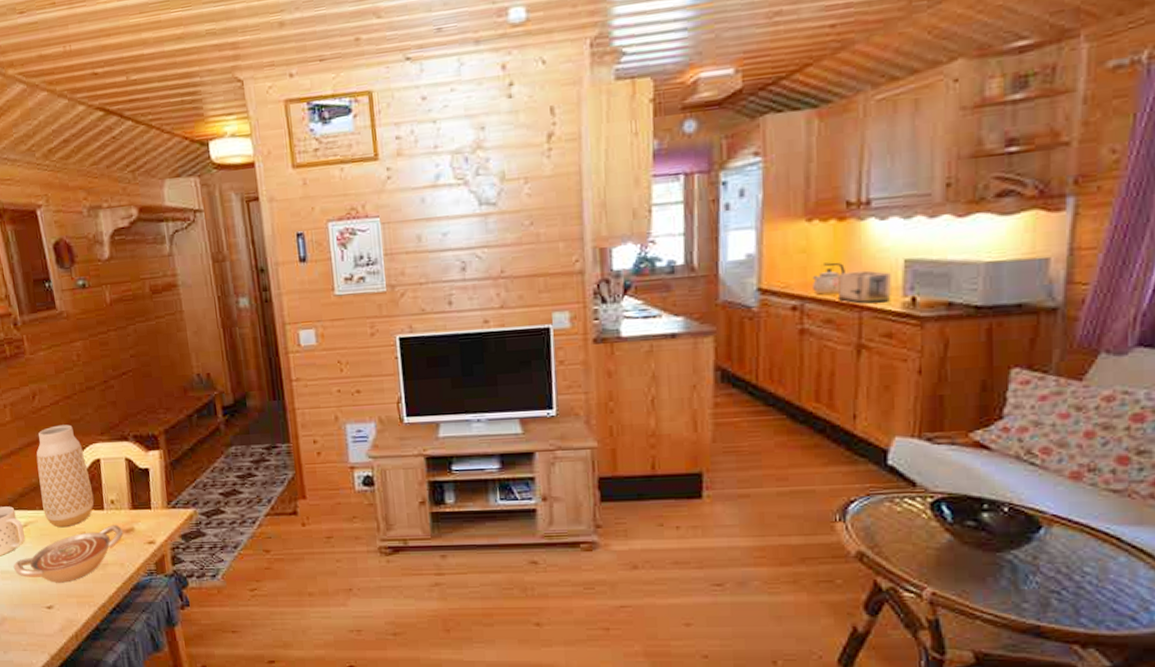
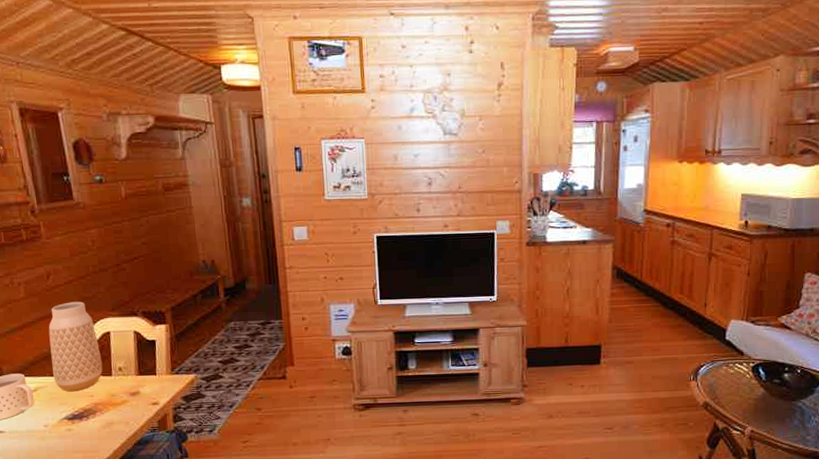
bowl: present [13,525,124,583] -> none [21,389,130,441]
kettle: present [812,262,845,295] -> none [681,193,703,217]
toaster: present [837,270,891,304] -> none [697,200,732,224]

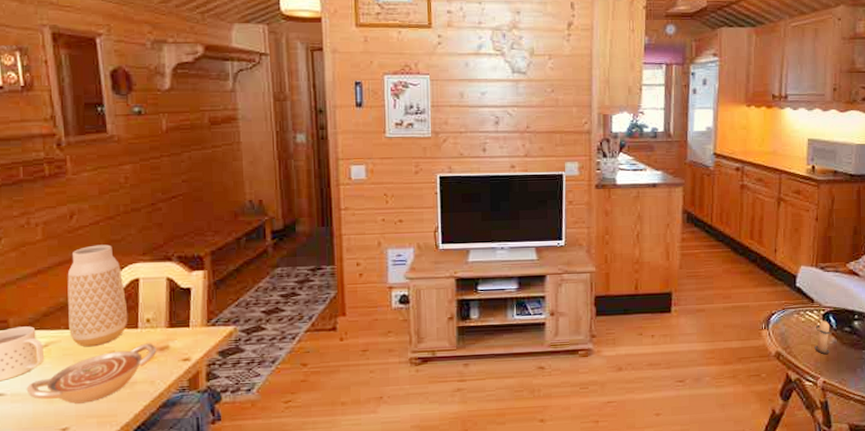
bowl: none [21,389,130,441] -> present [26,343,157,404]
candle: none [743,371,762,405] -> present [814,319,832,355]

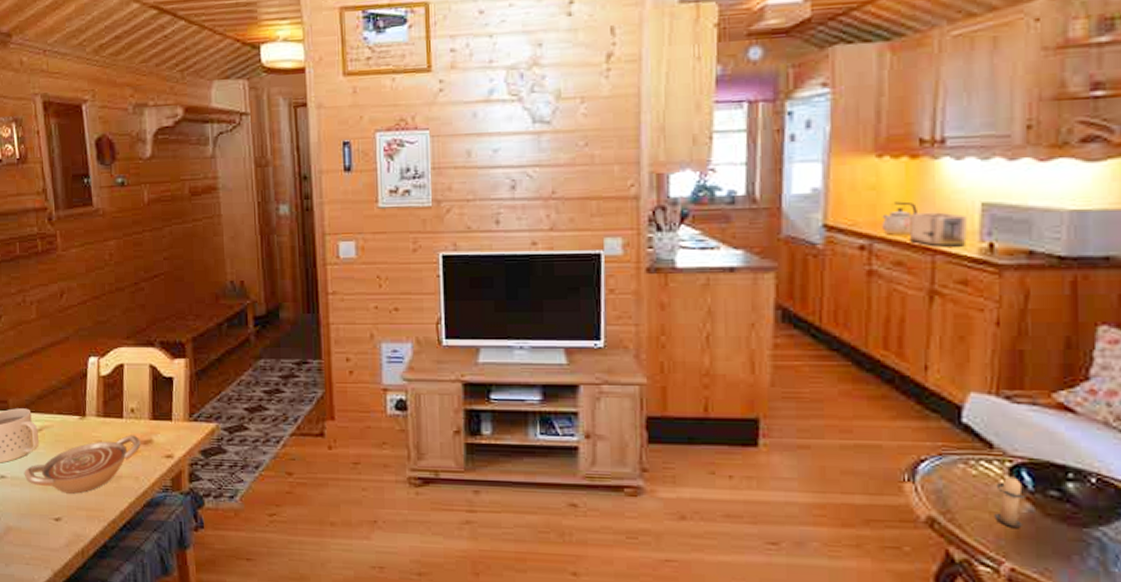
vase: present [67,244,128,347] -> none [58,326,114,435]
kettle: none [750,137,771,161] -> present [882,201,917,236]
toaster: none [766,145,800,169] -> present [908,212,967,247]

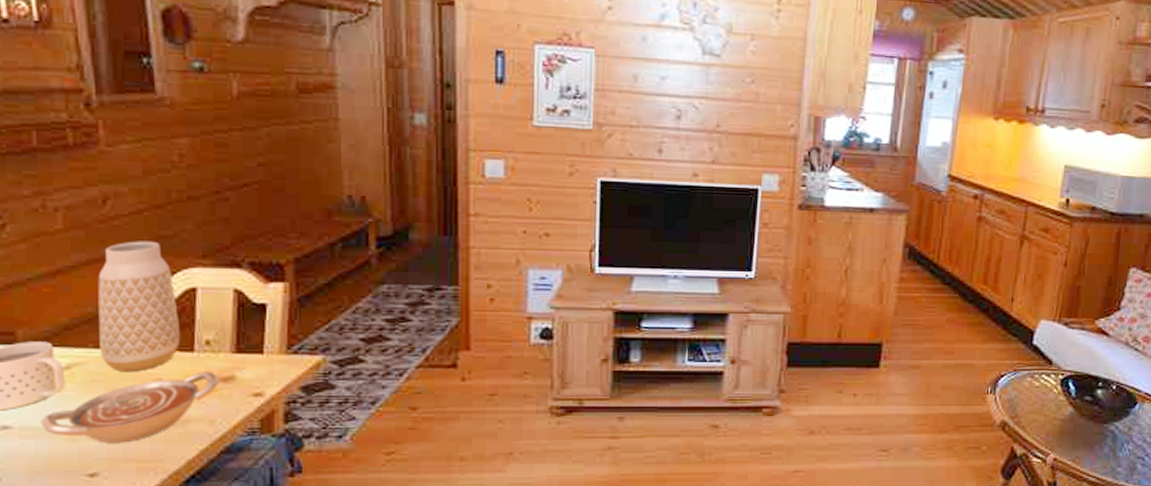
vase: none [58,326,114,435] -> present [98,241,181,372]
kettle: present [882,201,917,236] -> none [992,159,1019,189]
toaster: present [908,212,967,247] -> none [1011,169,1053,201]
candle: present [994,475,1027,529] -> none [1047,385,1071,427]

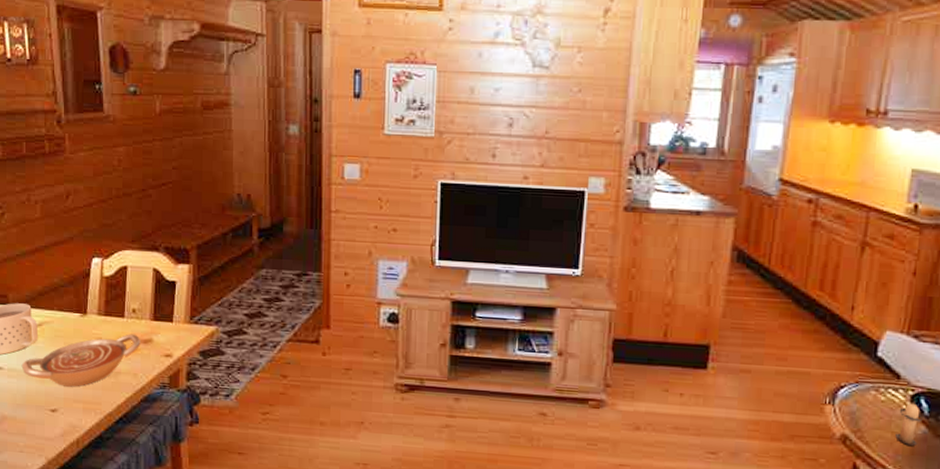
vase: present [98,241,181,372] -> none [61,227,116,331]
candle: none [1047,385,1071,427] -> present [895,402,923,447]

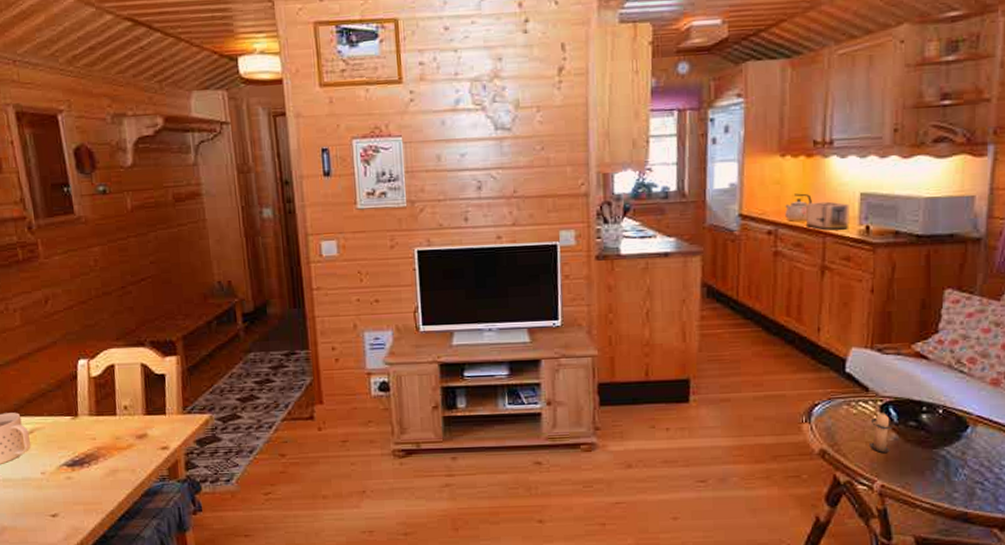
bowl: present [21,333,141,387] -> none [16,430,136,490]
kettle: none [828,163,859,194] -> present [785,193,812,222]
toaster: none [849,173,898,206] -> present [805,201,849,231]

